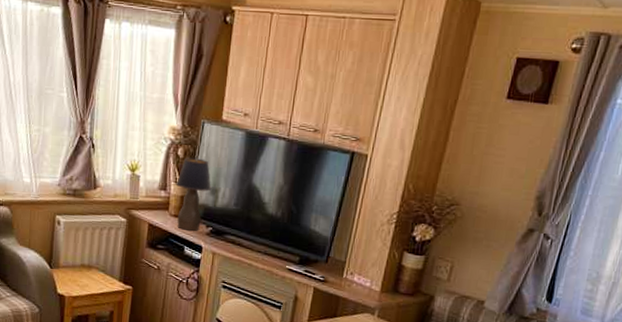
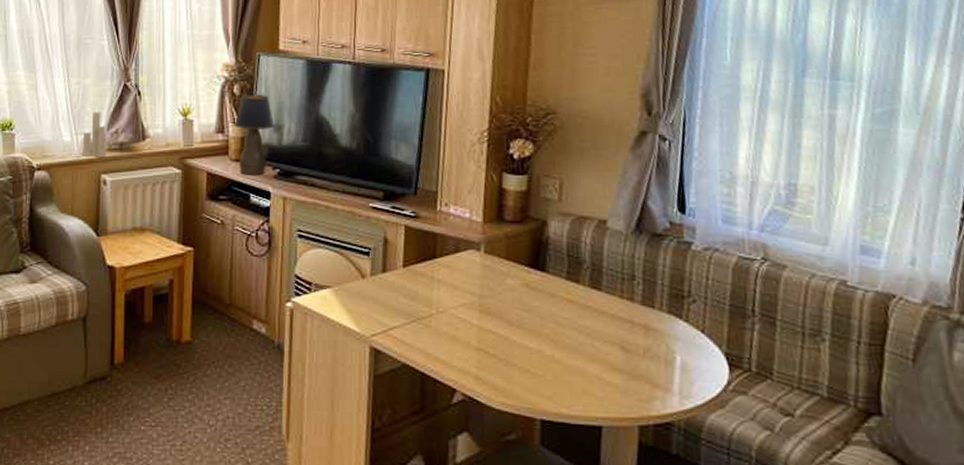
candle: none [40,154,62,200] -> present [82,107,107,157]

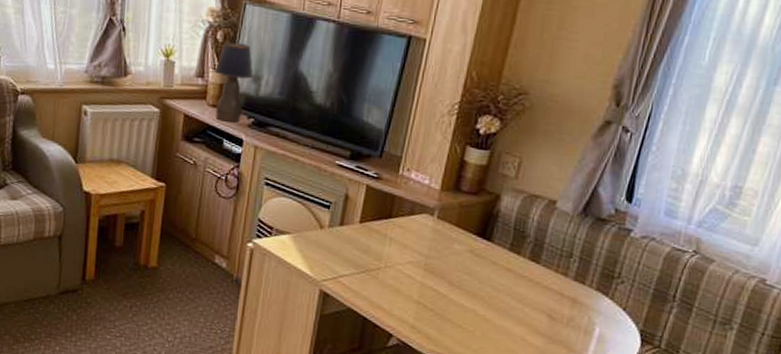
candle: present [82,107,107,157] -> none [65,38,90,88]

